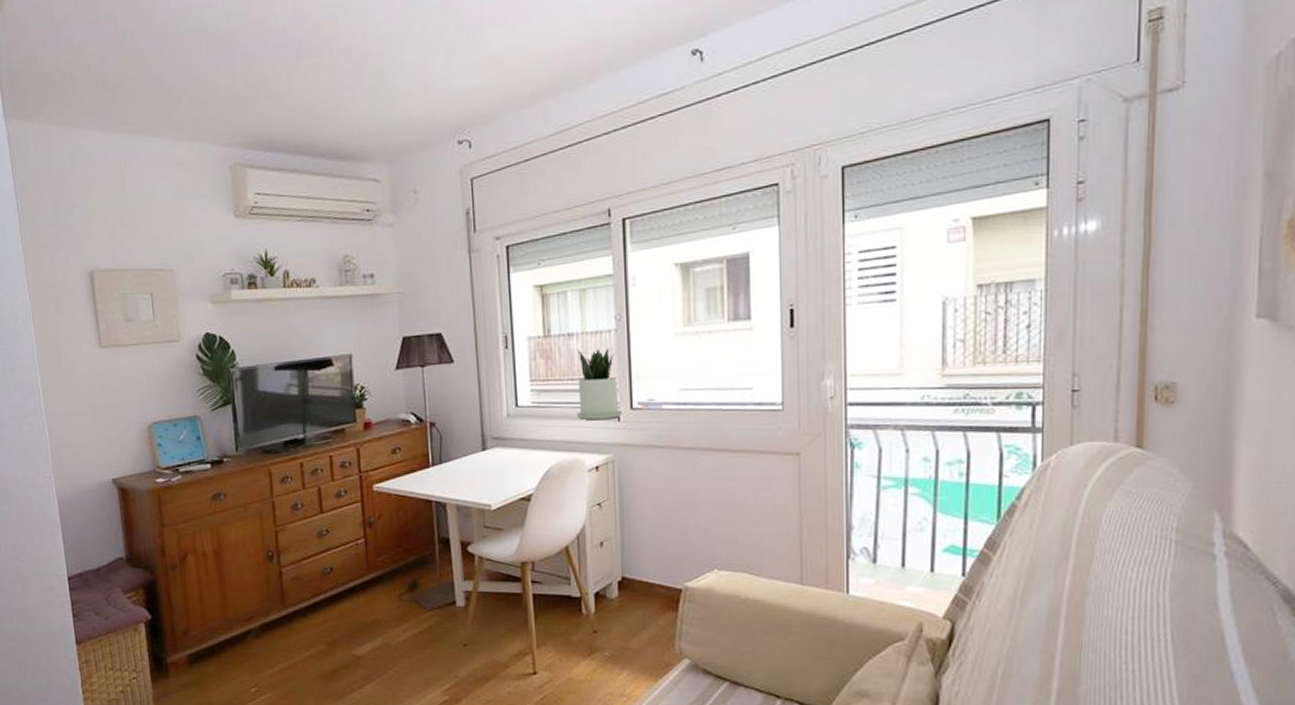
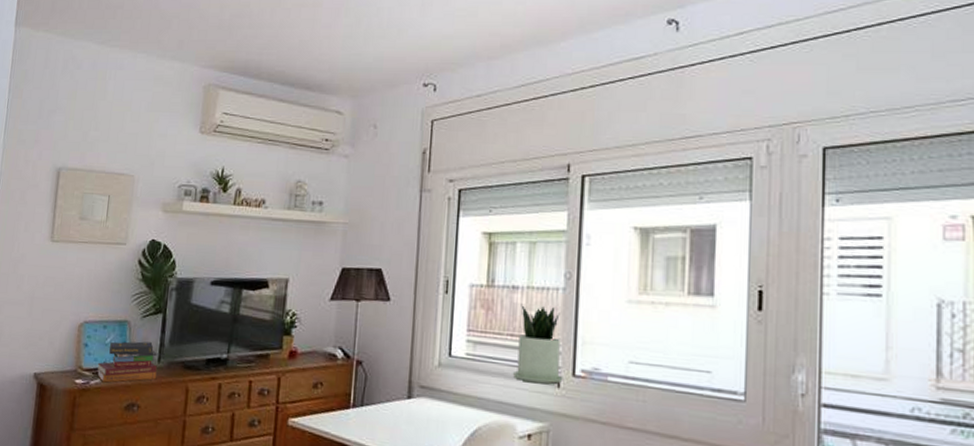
books: none [175,433,237,479] -> present [97,341,157,384]

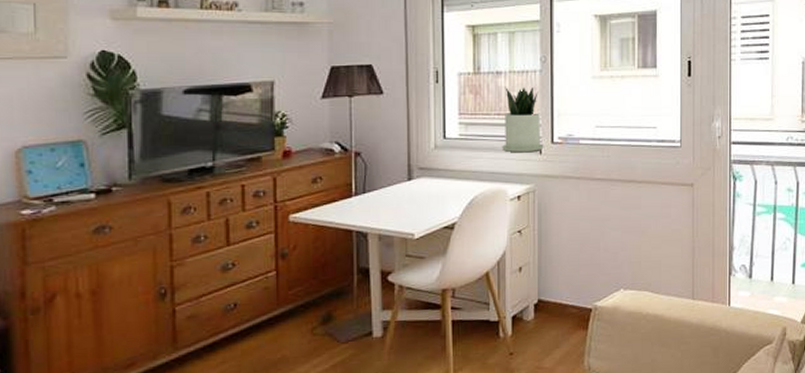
books: present [97,341,157,384] -> none [48,160,128,210]

